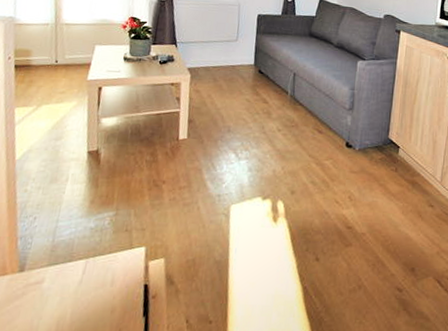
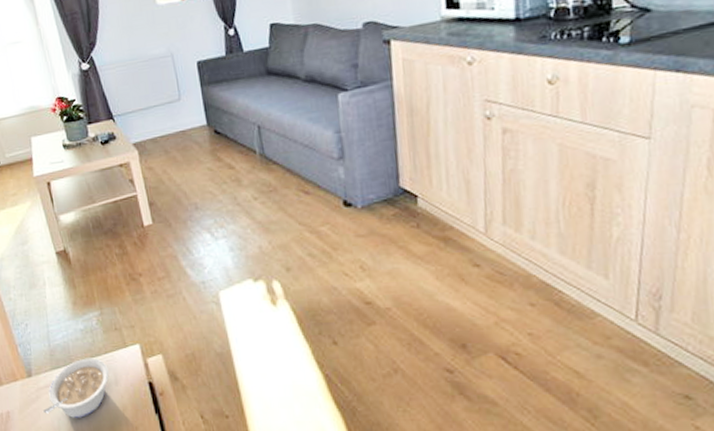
legume: none [25,256,108,318] -> present [43,358,109,418]

